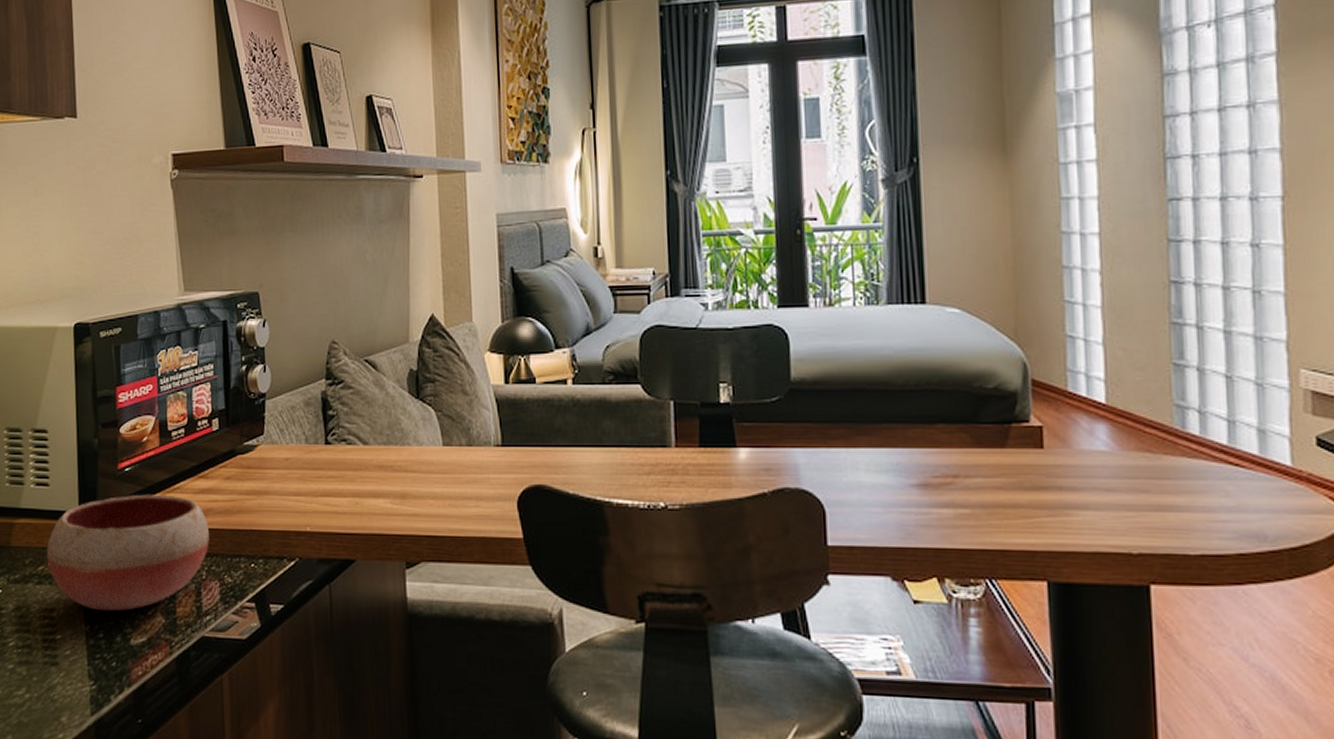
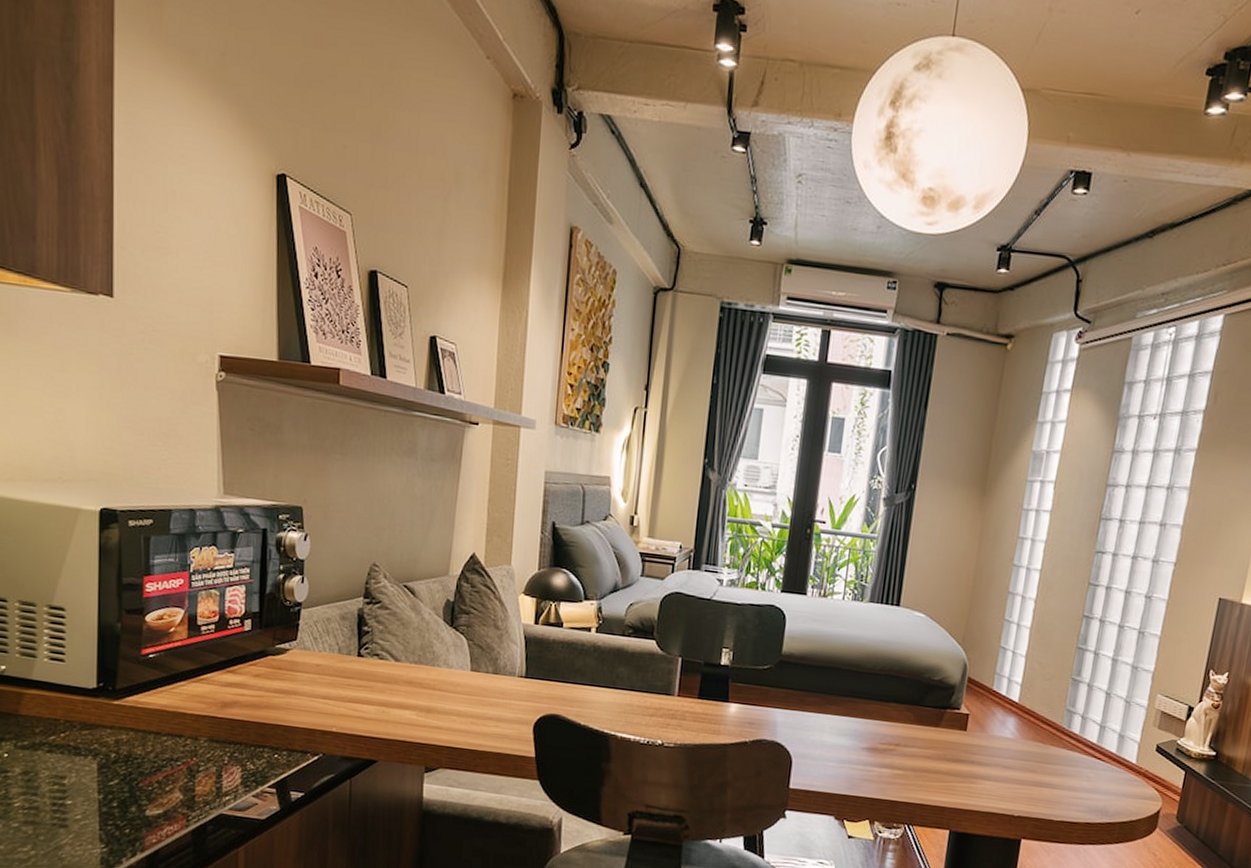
bowl: present [46,494,209,612] -> none [59,680,234,785]

